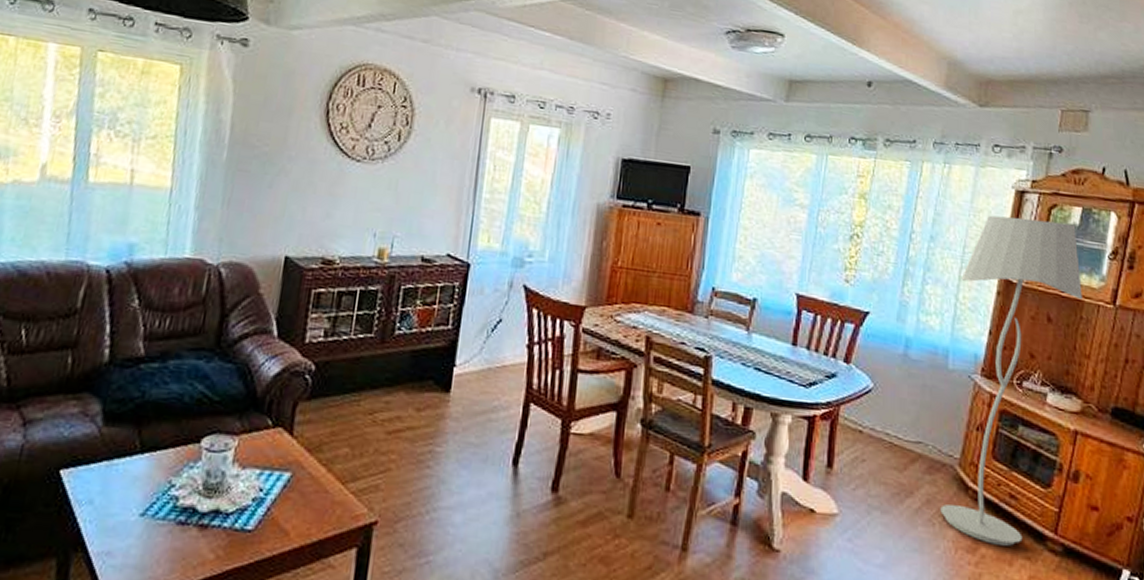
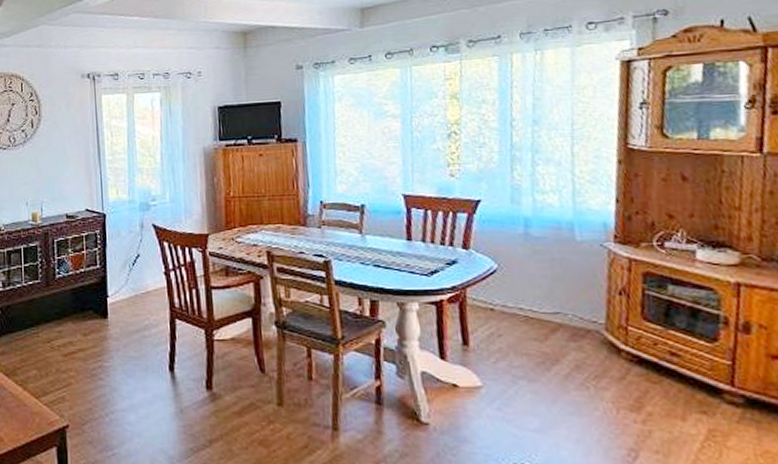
floor lamp: present [940,215,1082,546] -> none [574,82,720,402]

